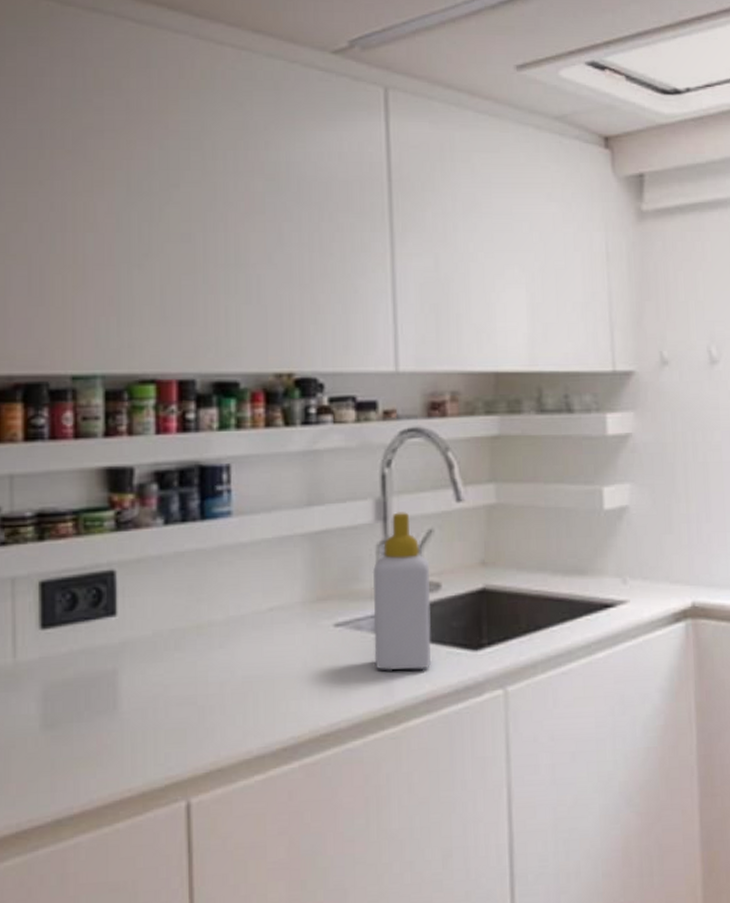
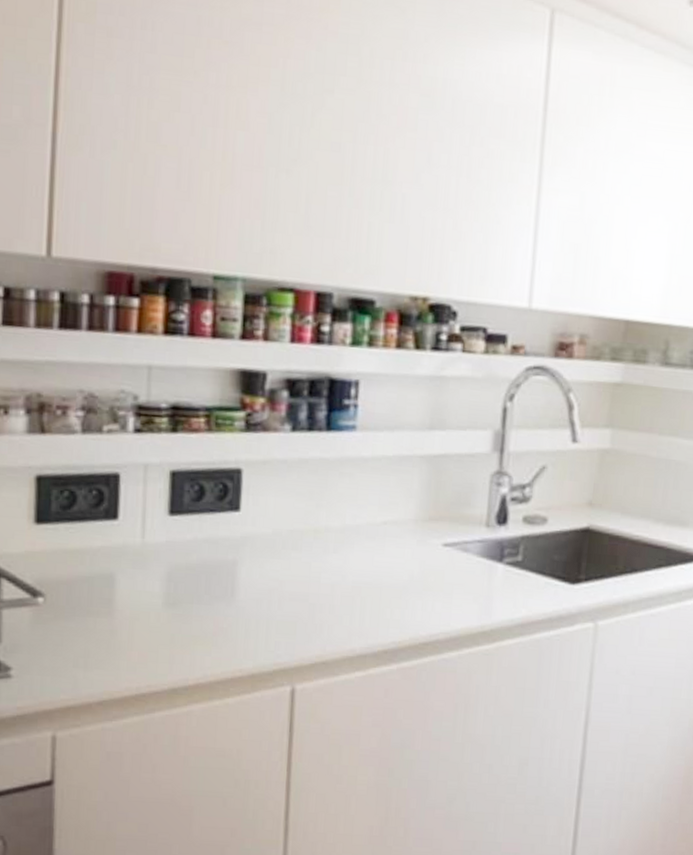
soap bottle: present [372,512,432,671] -> none [476,445,540,596]

